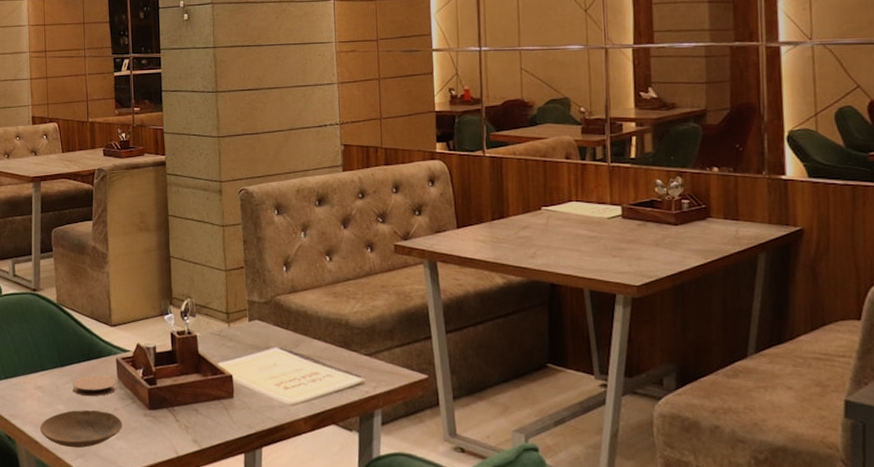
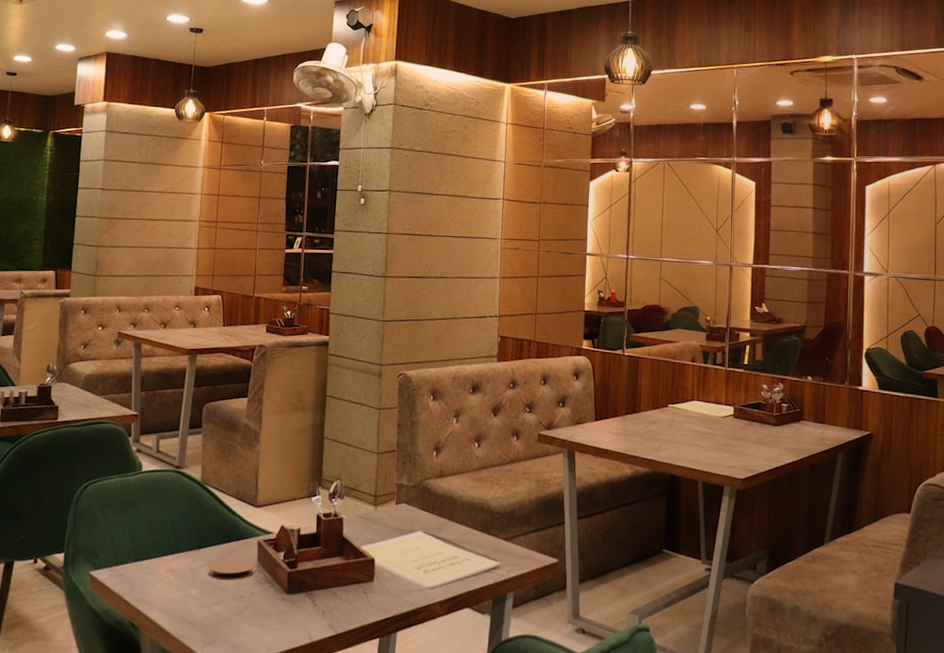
plate: present [40,410,123,448] -> none [168,594,258,635]

